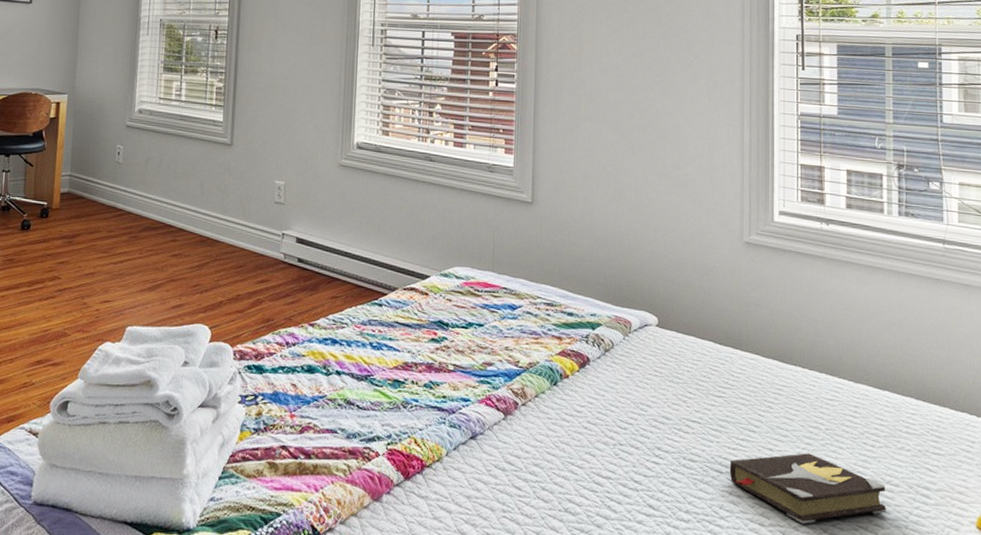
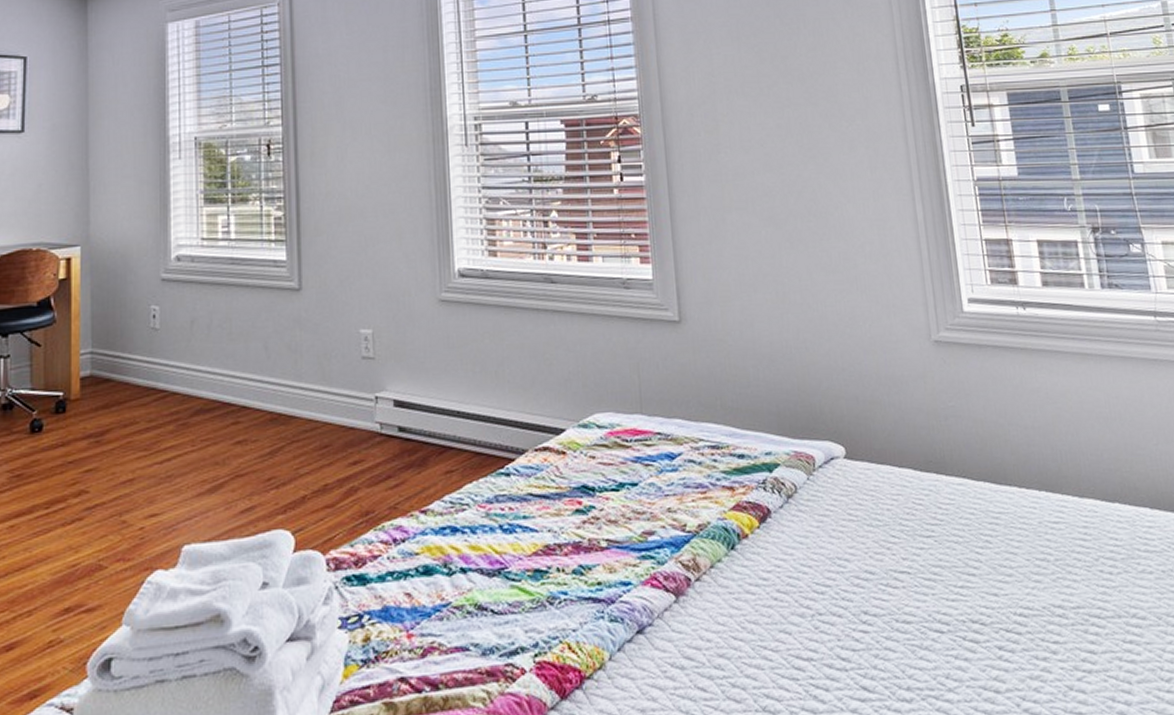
hardback book: present [729,453,887,524] -> none [950,592,1138,683]

